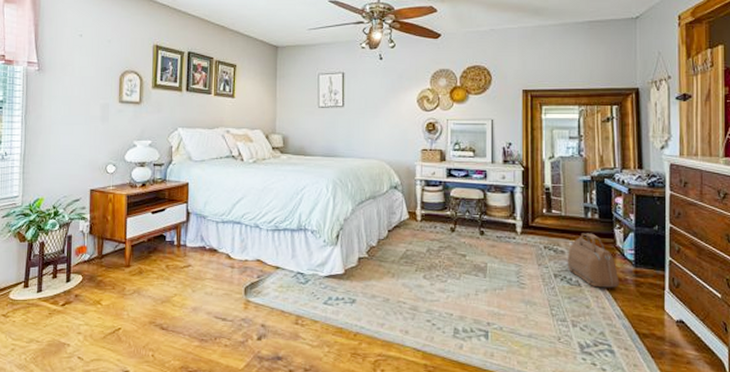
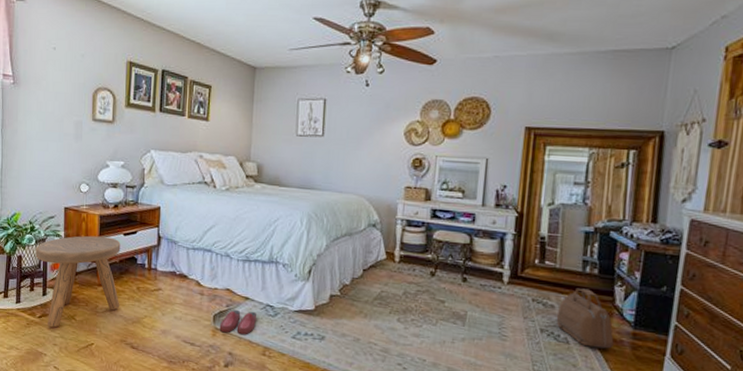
stool: none [59,216,149,315] -> present [35,235,121,328]
slippers: none [251,280,289,305] -> present [219,309,257,335]

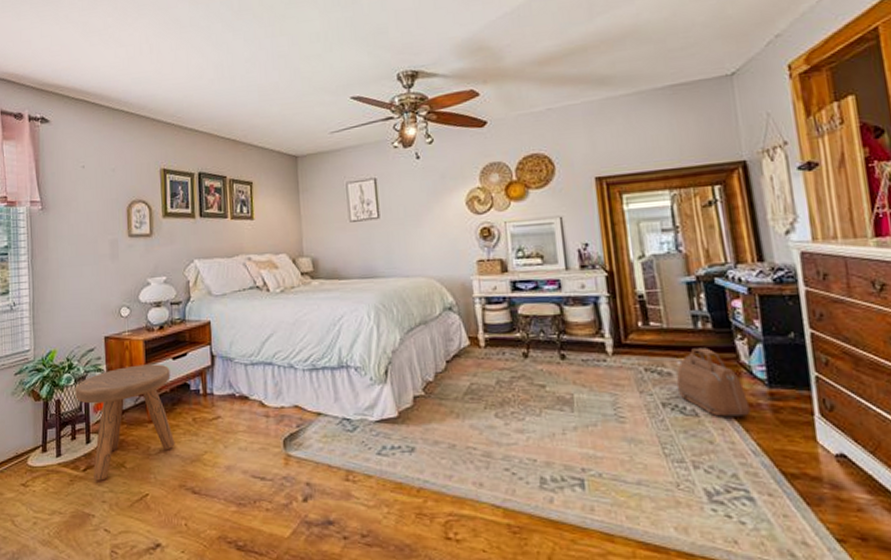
slippers: present [219,309,257,335] -> none [291,428,334,459]

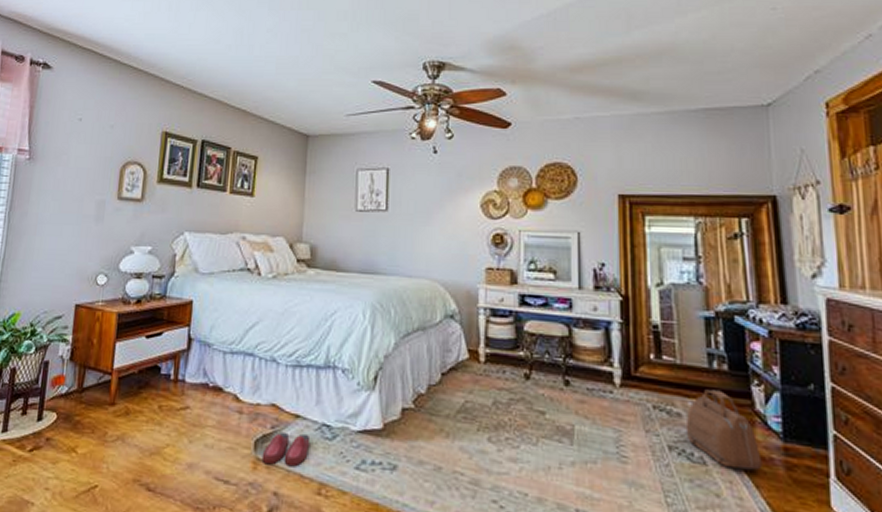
stool: present [75,364,175,481] -> none [33,339,142,465]
slippers: none [291,428,334,459] -> present [262,431,311,467]

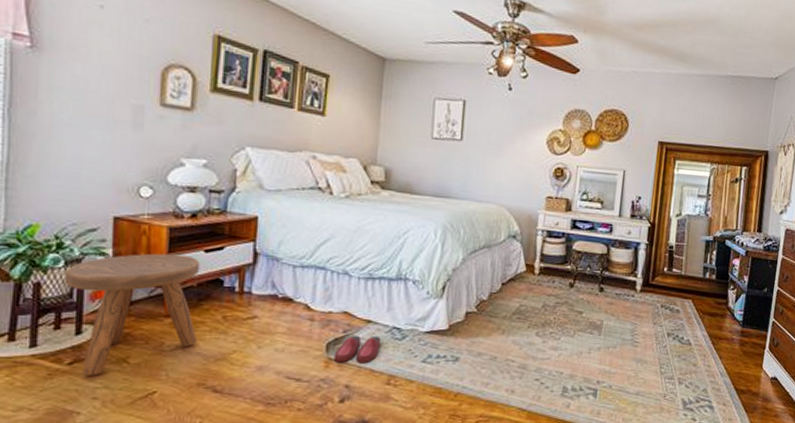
stool: none [33,339,142,465] -> present [64,253,200,376]
handbag: present [685,389,762,471] -> none [680,293,727,347]

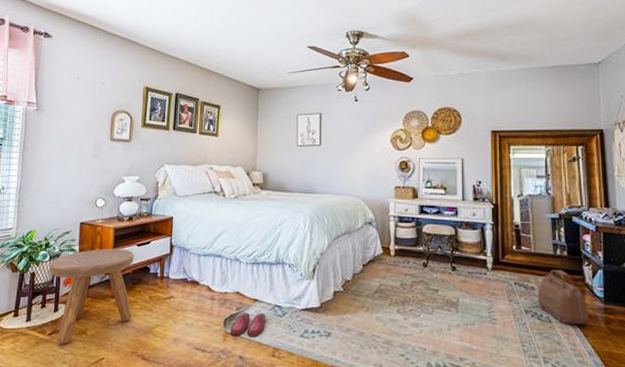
handbag: none [680,293,727,347] -> present [537,269,590,325]

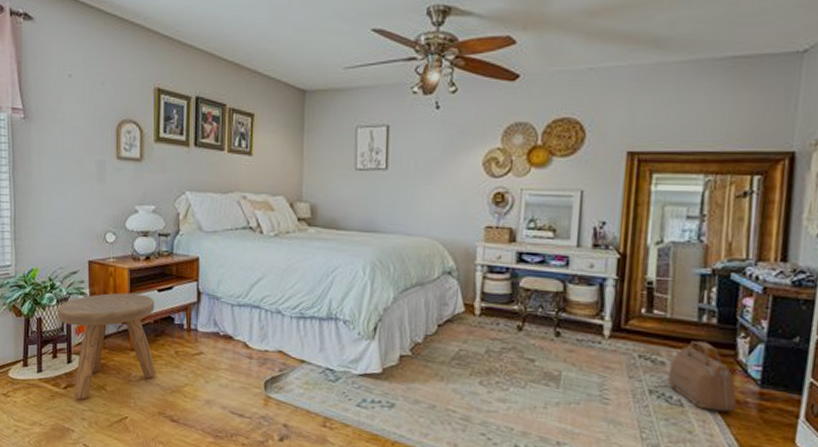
slippers: present [230,312,266,337] -> none [272,374,316,404]

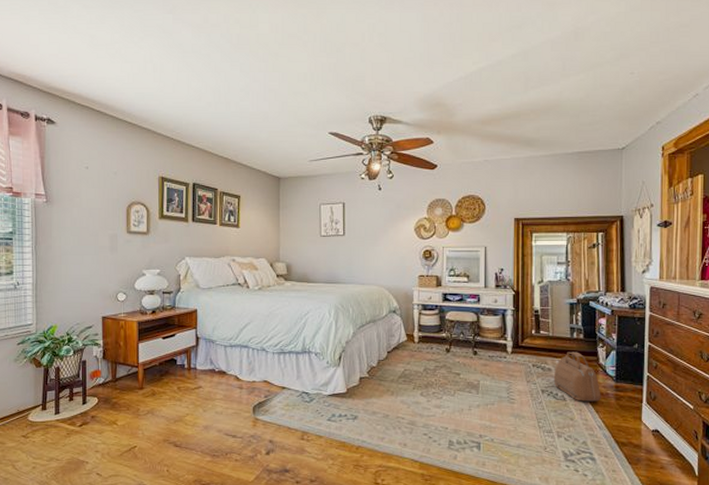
stool: present [57,292,156,400] -> none [73,342,162,435]

